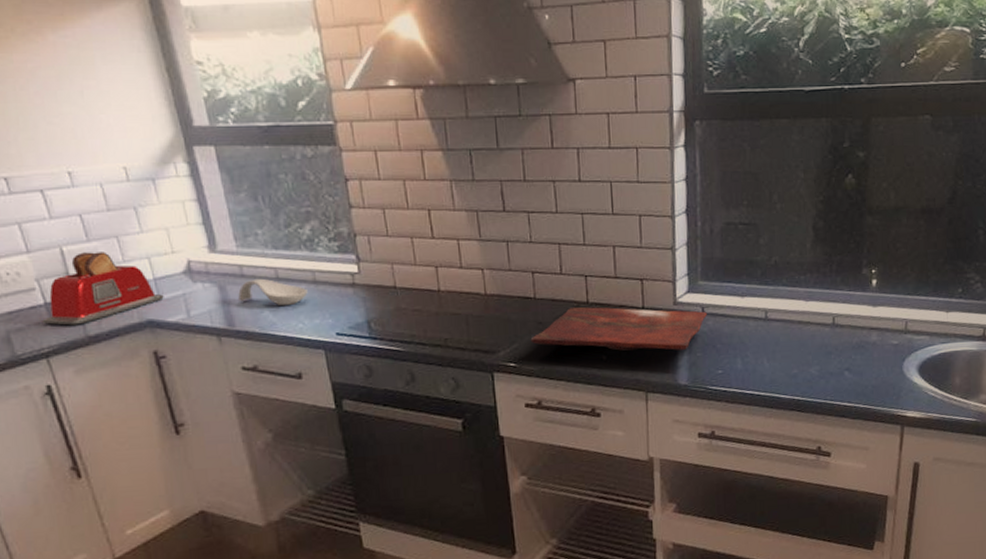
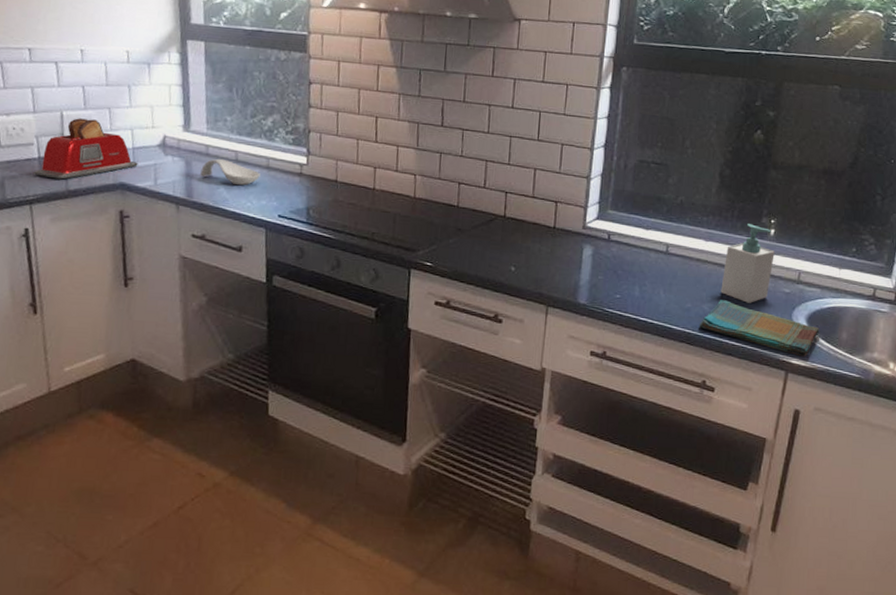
cutting board: present [530,307,707,351] -> none [448,219,612,271]
dish towel: none [808,361,932,408] -> present [699,300,820,357]
soap bottle: none [826,277,879,361] -> present [721,224,775,303]

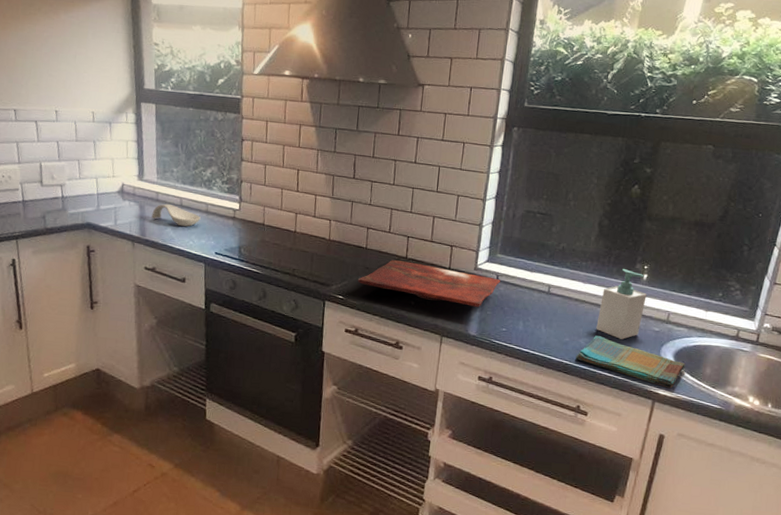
toaster: present [33,118,138,180] -> none [18,168,102,219]
cutting board: none [448,219,612,271] -> present [357,260,500,307]

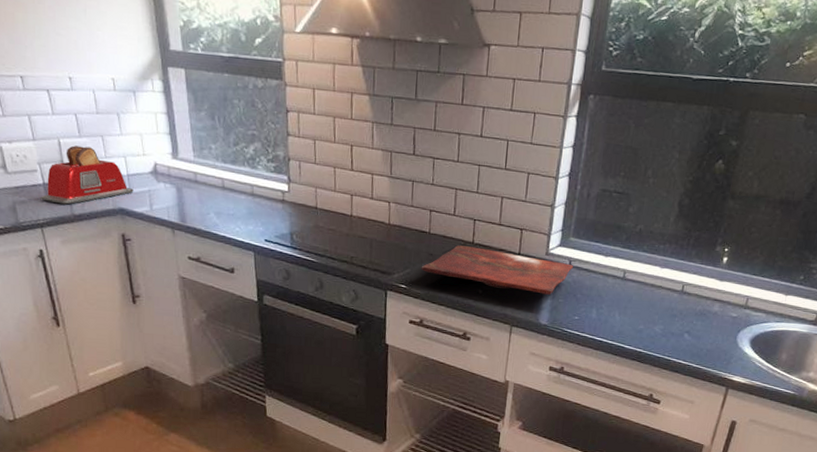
toaster: none [18,168,102,219] -> present [40,145,134,205]
spoon rest: present [152,203,201,227] -> none [191,185,246,212]
dish towel: present [575,335,686,389] -> none [650,322,762,375]
soap bottle: present [596,269,647,340] -> none [672,252,726,326]

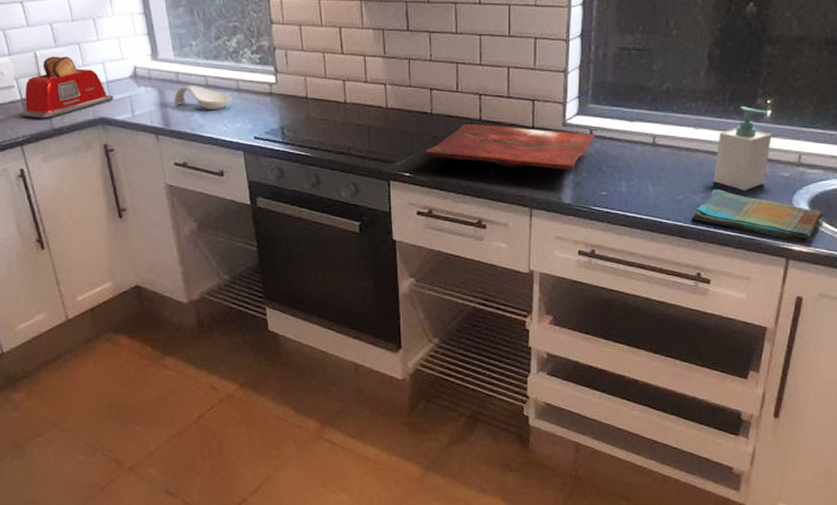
spoon rest: none [191,185,246,212] -> present [174,85,232,111]
dish towel: none [650,322,762,375] -> present [691,189,823,242]
soap bottle: none [672,252,726,326] -> present [713,106,772,191]

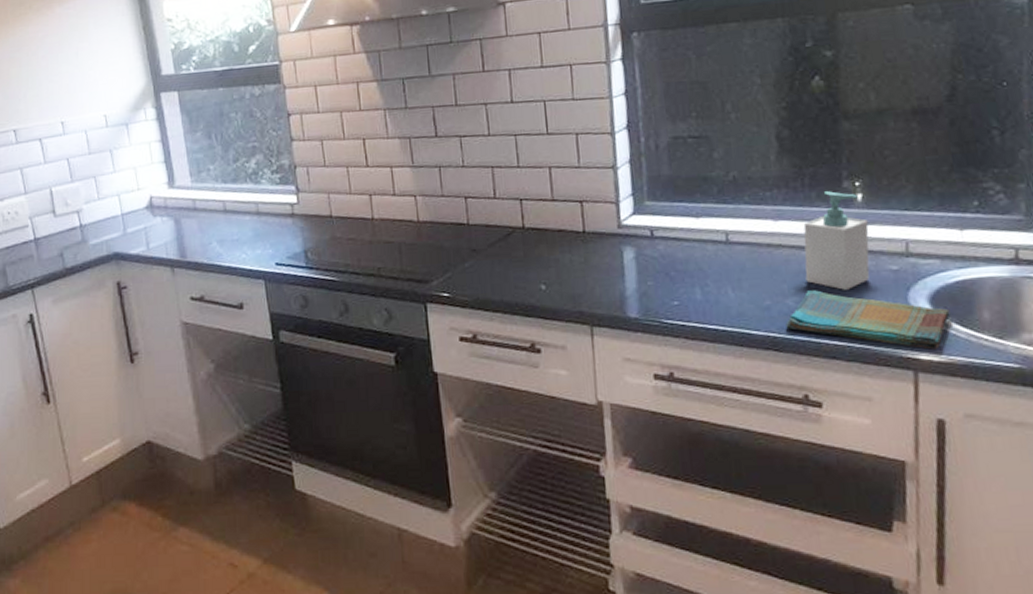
toaster: present [18,56,114,119] -> none [31,191,129,259]
spoon rest: present [174,85,232,111] -> none [191,211,251,238]
cutting board: present [425,124,595,170] -> none [464,232,657,280]

